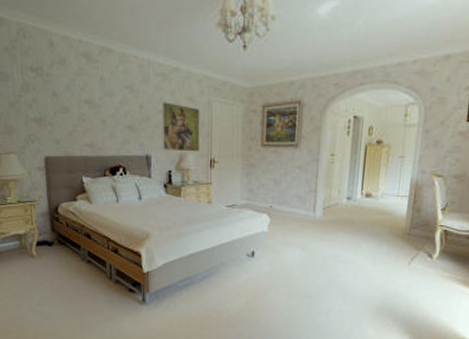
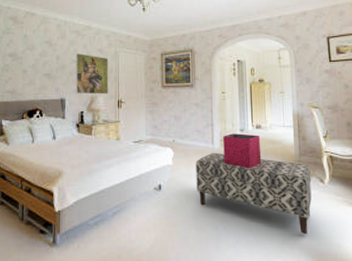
bench: none [292,220,420,308] -> present [196,152,312,235]
storage bin: none [324,201,368,240] -> present [223,133,262,169]

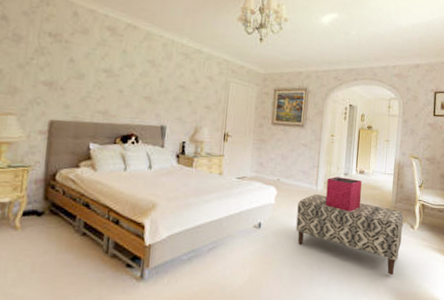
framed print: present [75,53,108,95] -> none [178,78,218,126]

